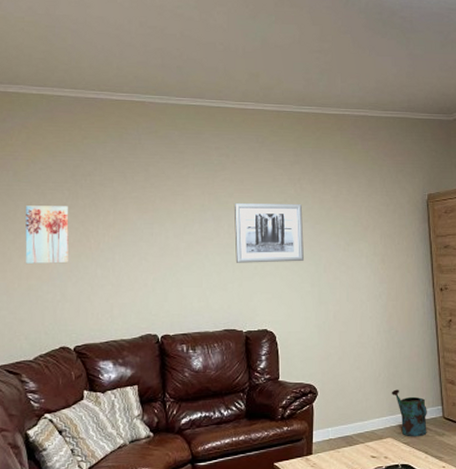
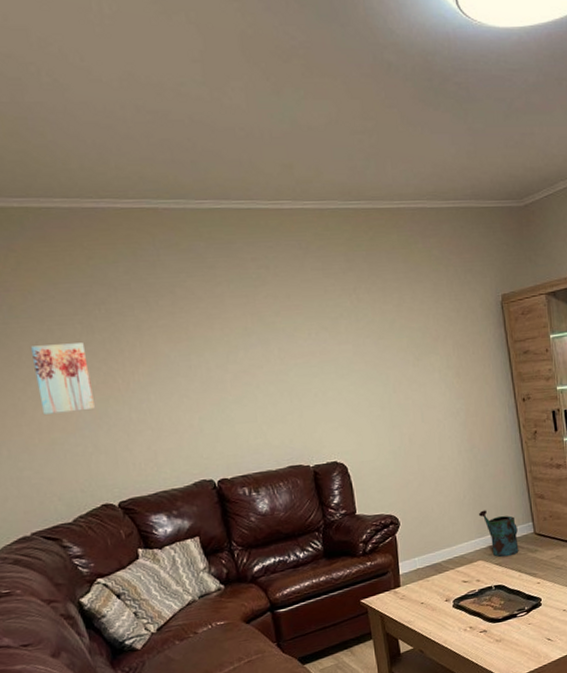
wall art: present [234,203,305,263] -> none [282,318,371,391]

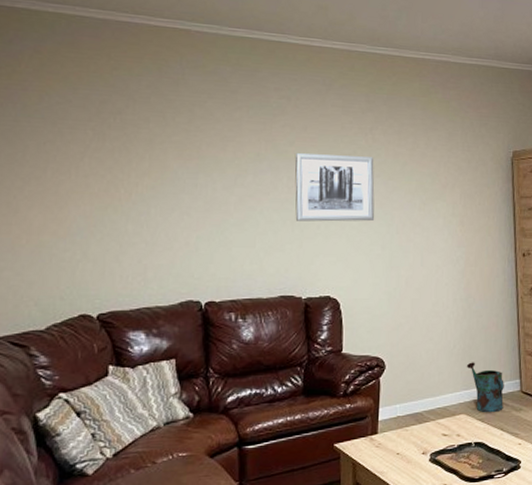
wall art: present [31,343,95,414] -> none [36,146,93,217]
wall art: none [282,318,371,391] -> present [294,153,375,222]

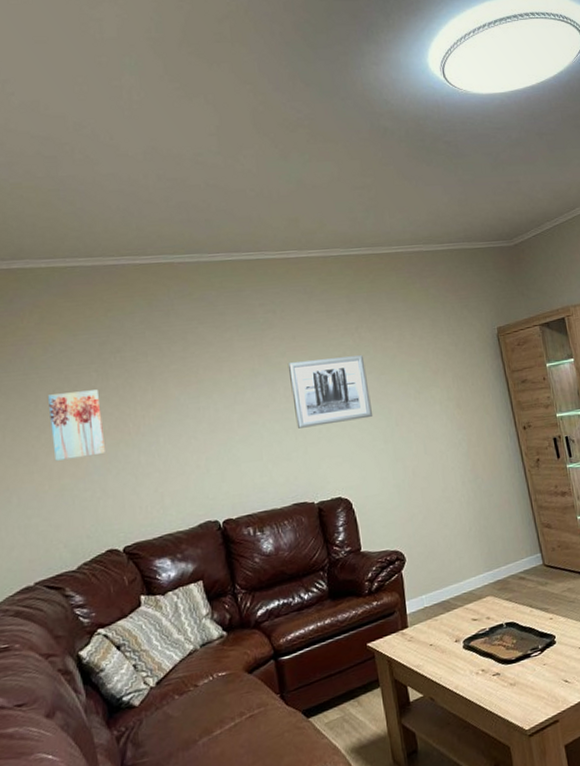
wall art: none [36,146,93,217] -> present [48,389,105,461]
watering can: present [466,362,504,412] -> none [485,542,529,592]

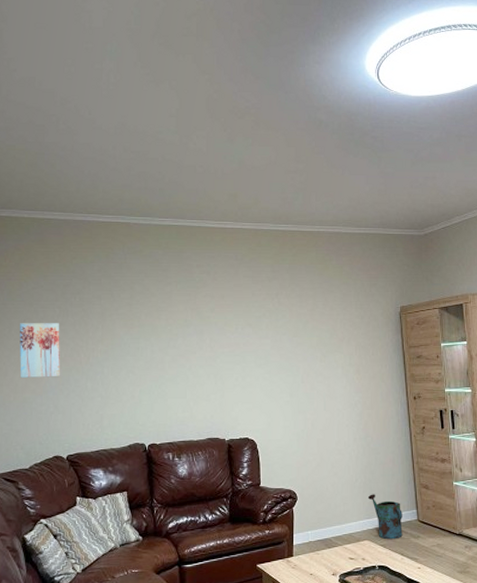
wall art: present [287,355,373,429] -> none [215,318,283,375]
watering can: none [485,542,529,592] -> present [367,494,403,539]

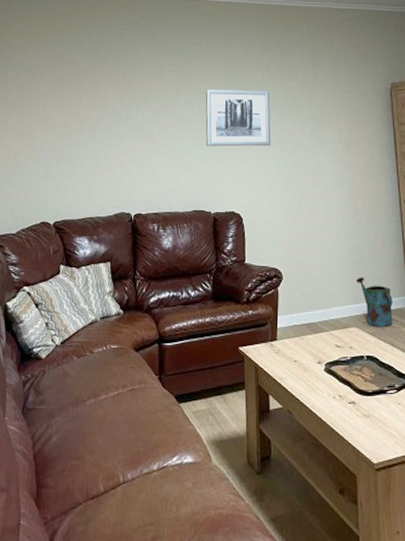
wall art: present [20,323,60,378] -> none [14,88,55,143]
wall art: none [215,318,283,375] -> present [205,89,272,147]

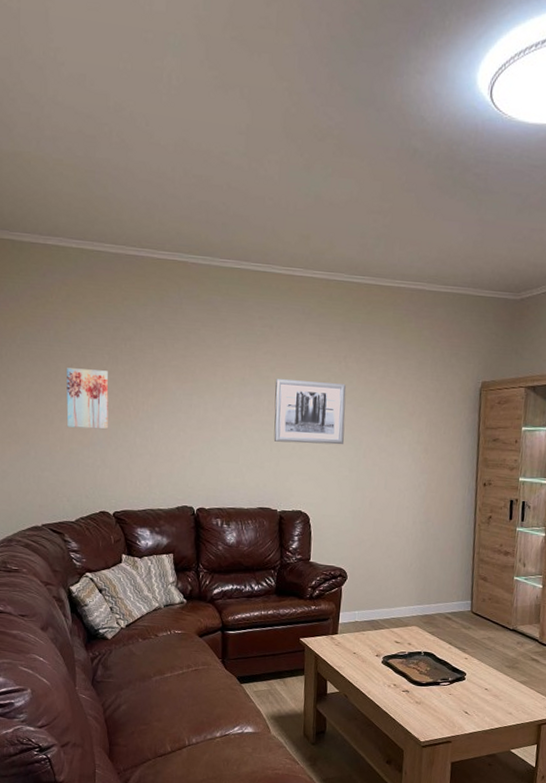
wall art: none [14,88,55,143] -> present [66,368,109,430]
watering can: present [356,277,393,327] -> none [421,580,456,627]

